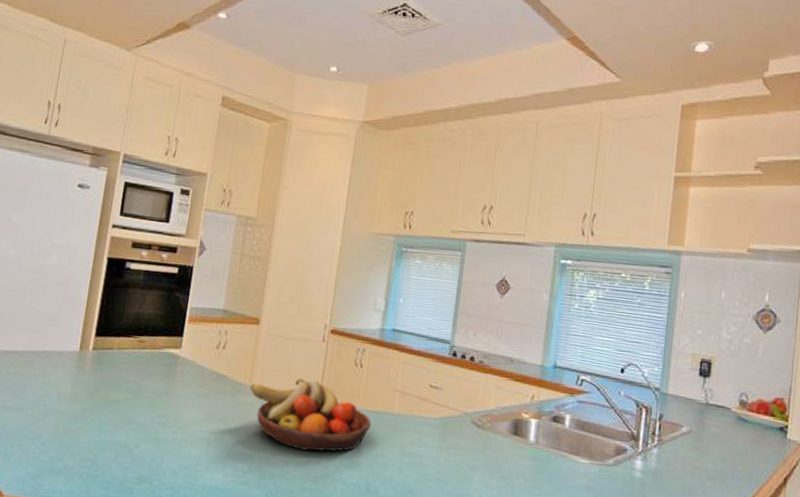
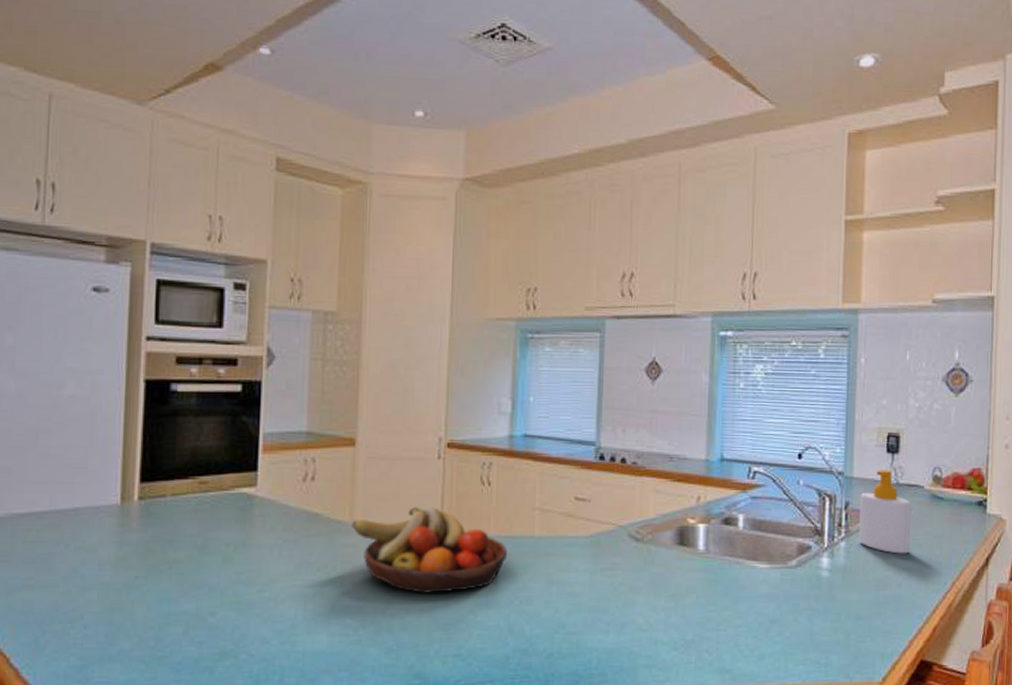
soap bottle: none [670,390,719,466] -> present [859,470,911,554]

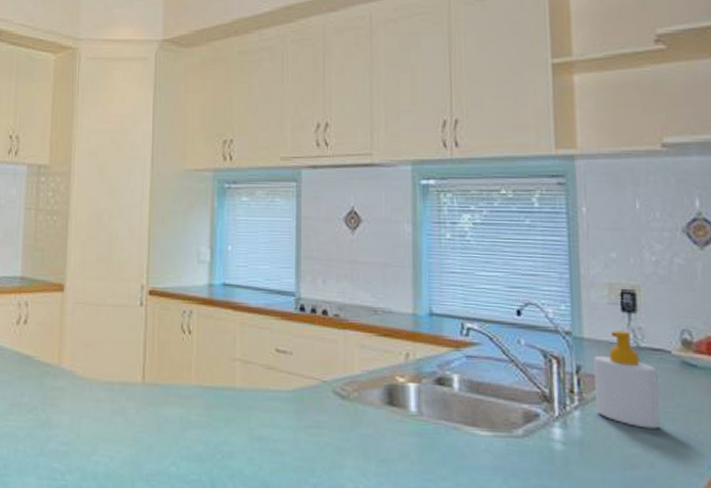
fruit bowl: present [351,507,508,595] -> none [60,353,209,443]

